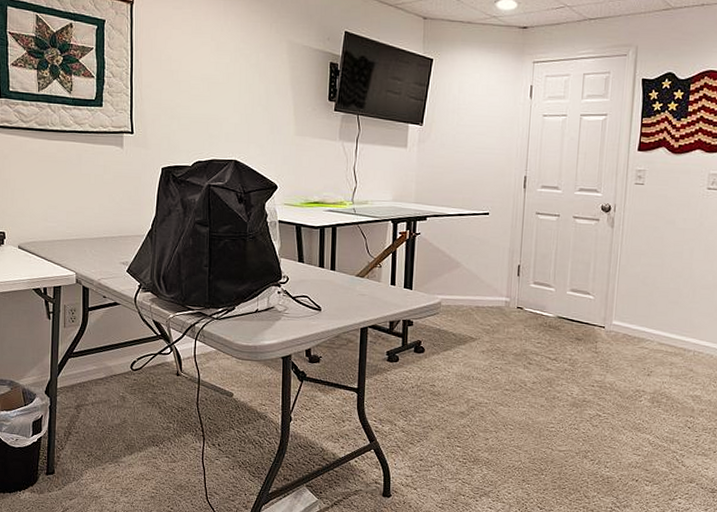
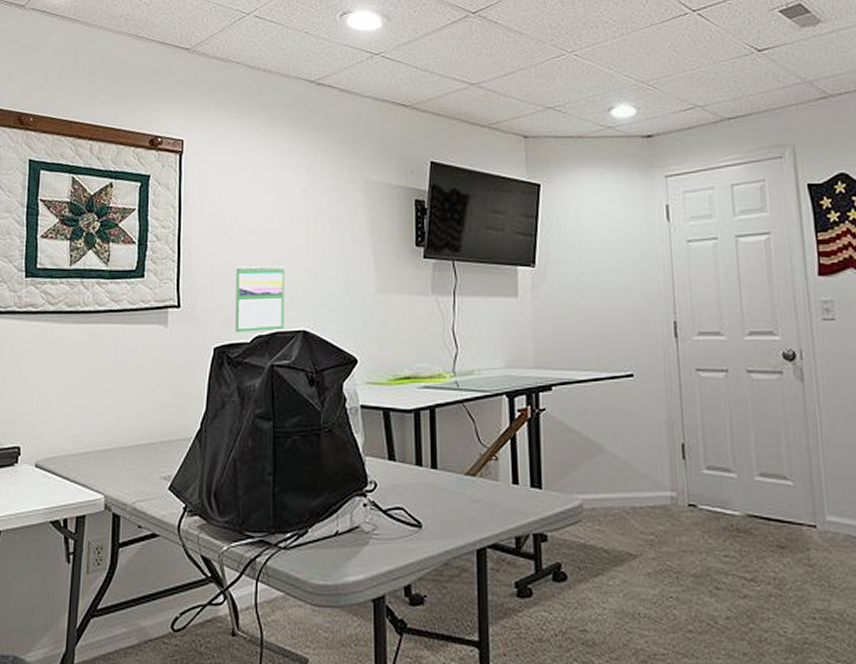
calendar: none [180,104,220,158] -> present [236,265,284,332]

